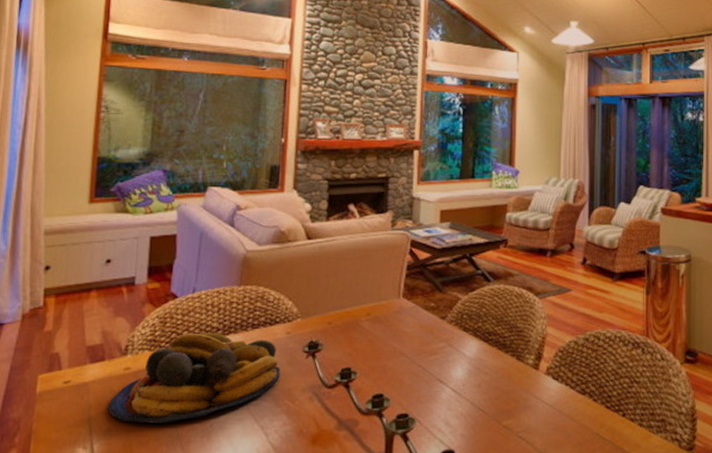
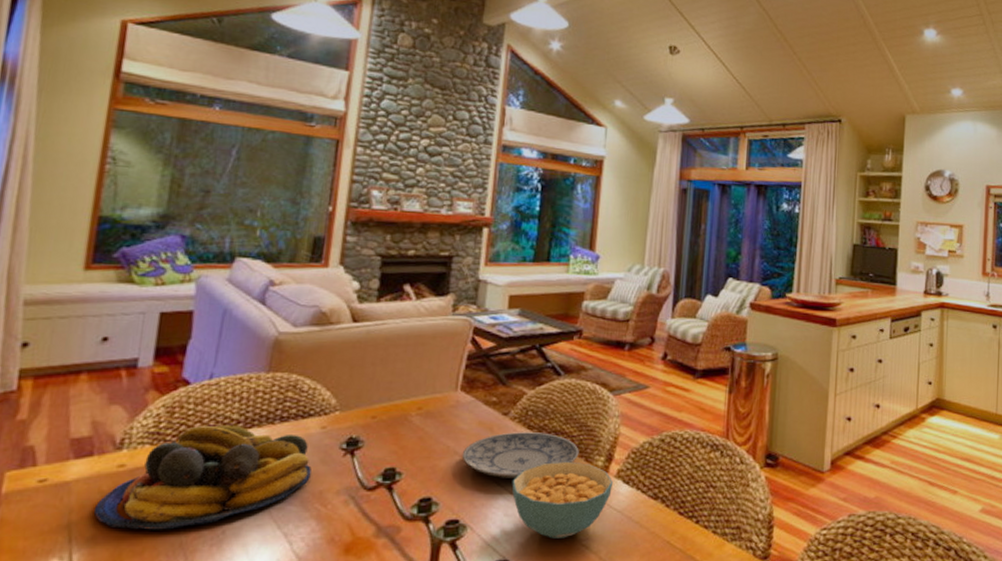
plate: none [407,334,511,376] -> present [461,432,579,478]
cereal bowl: none [452,360,544,431] -> present [511,461,614,539]

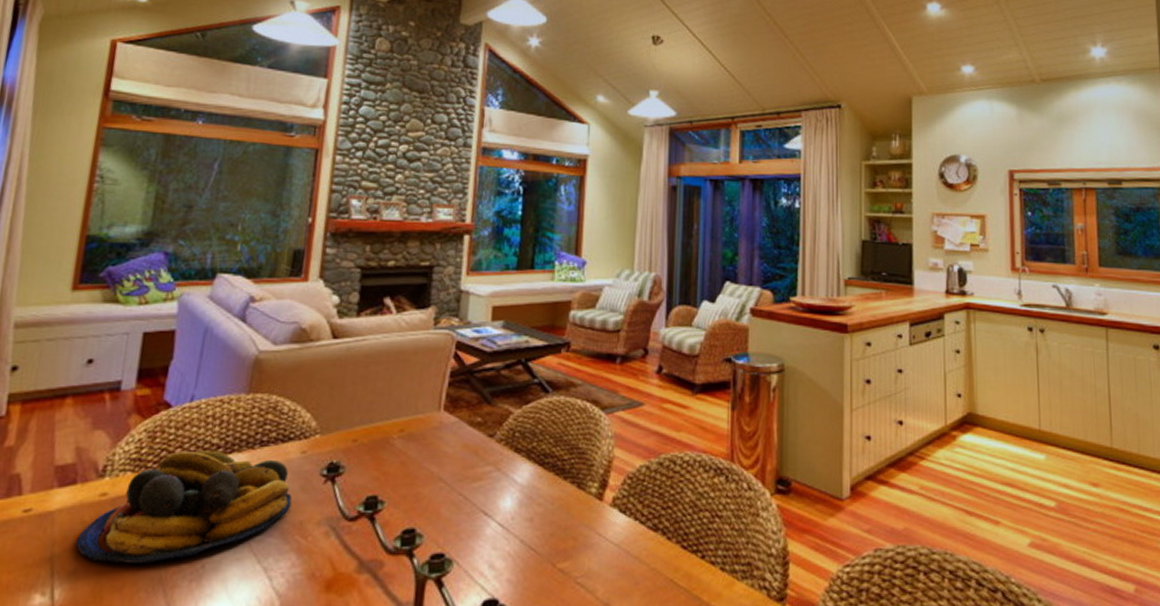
plate: present [461,432,579,478] -> none [446,455,571,507]
cereal bowl: present [511,461,614,539] -> none [499,488,609,575]

